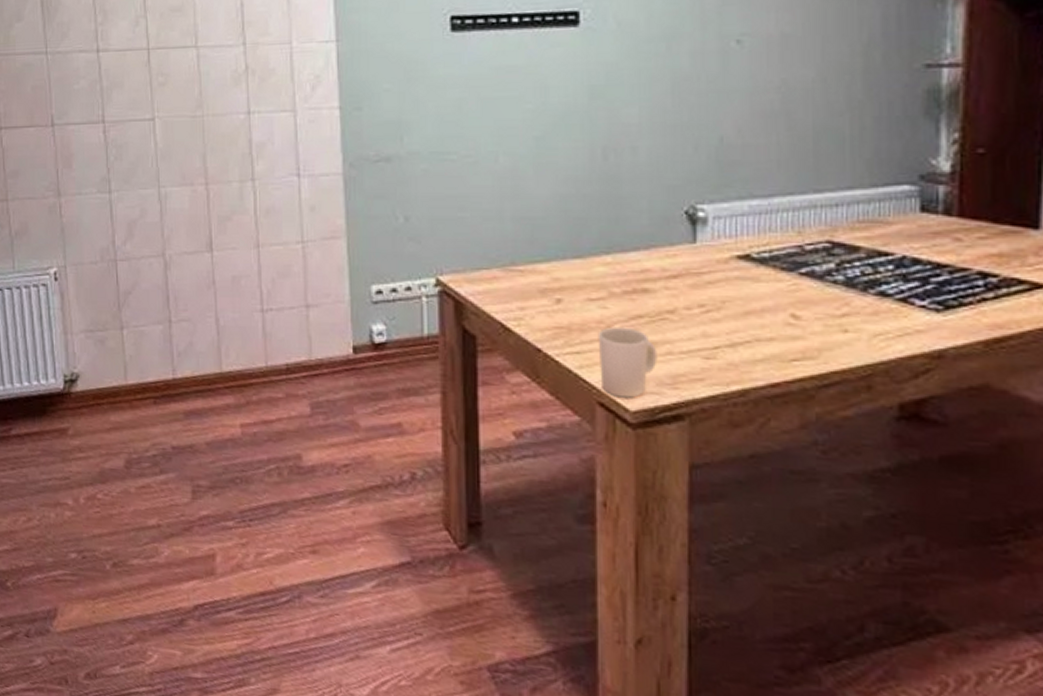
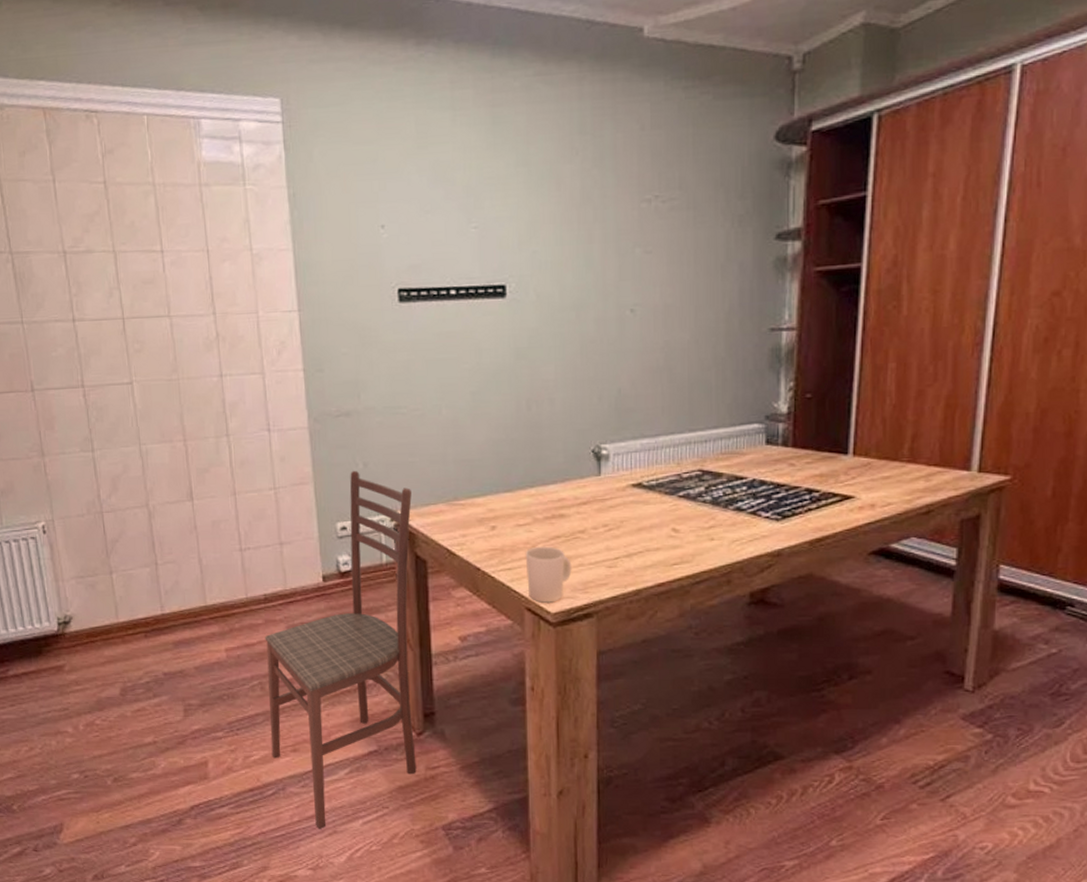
dining chair: none [285,224,460,651] -> present [265,470,417,829]

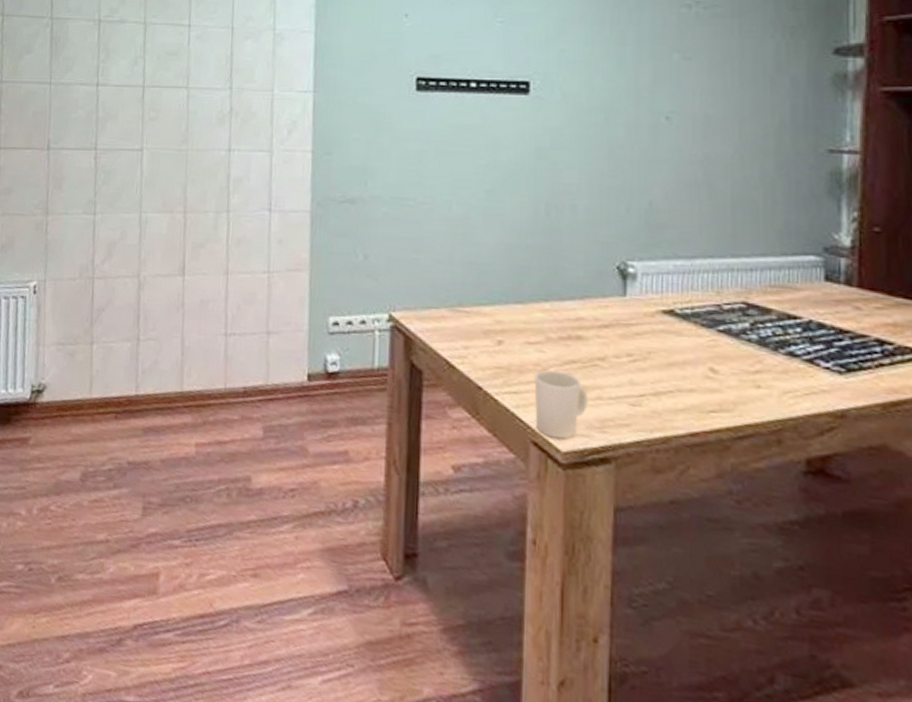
dining chair: present [265,470,417,829] -> none [229,261,412,680]

